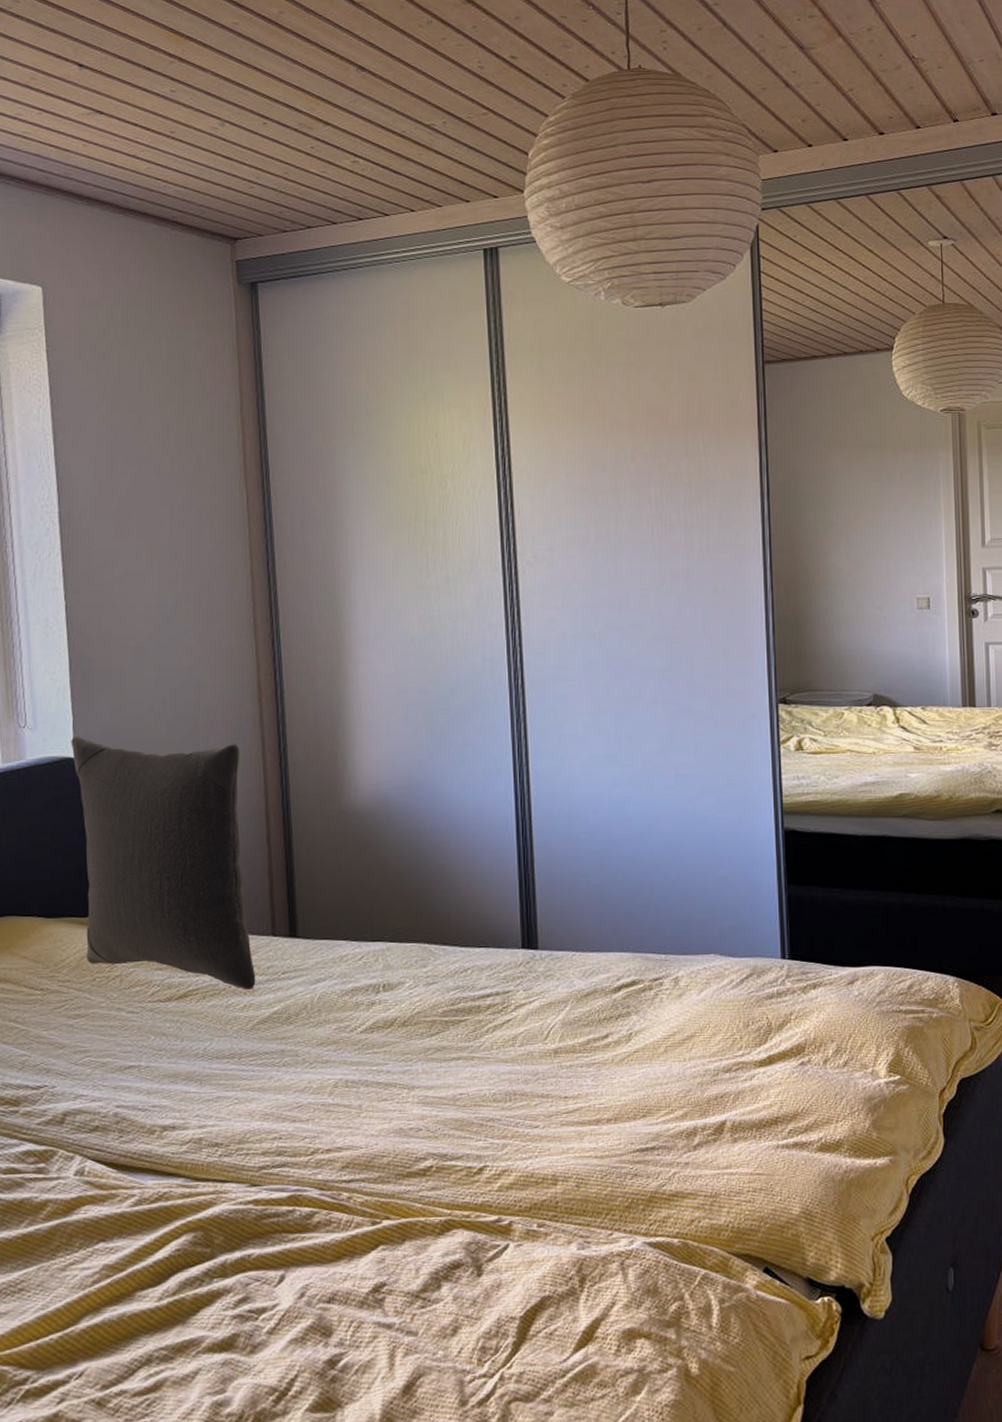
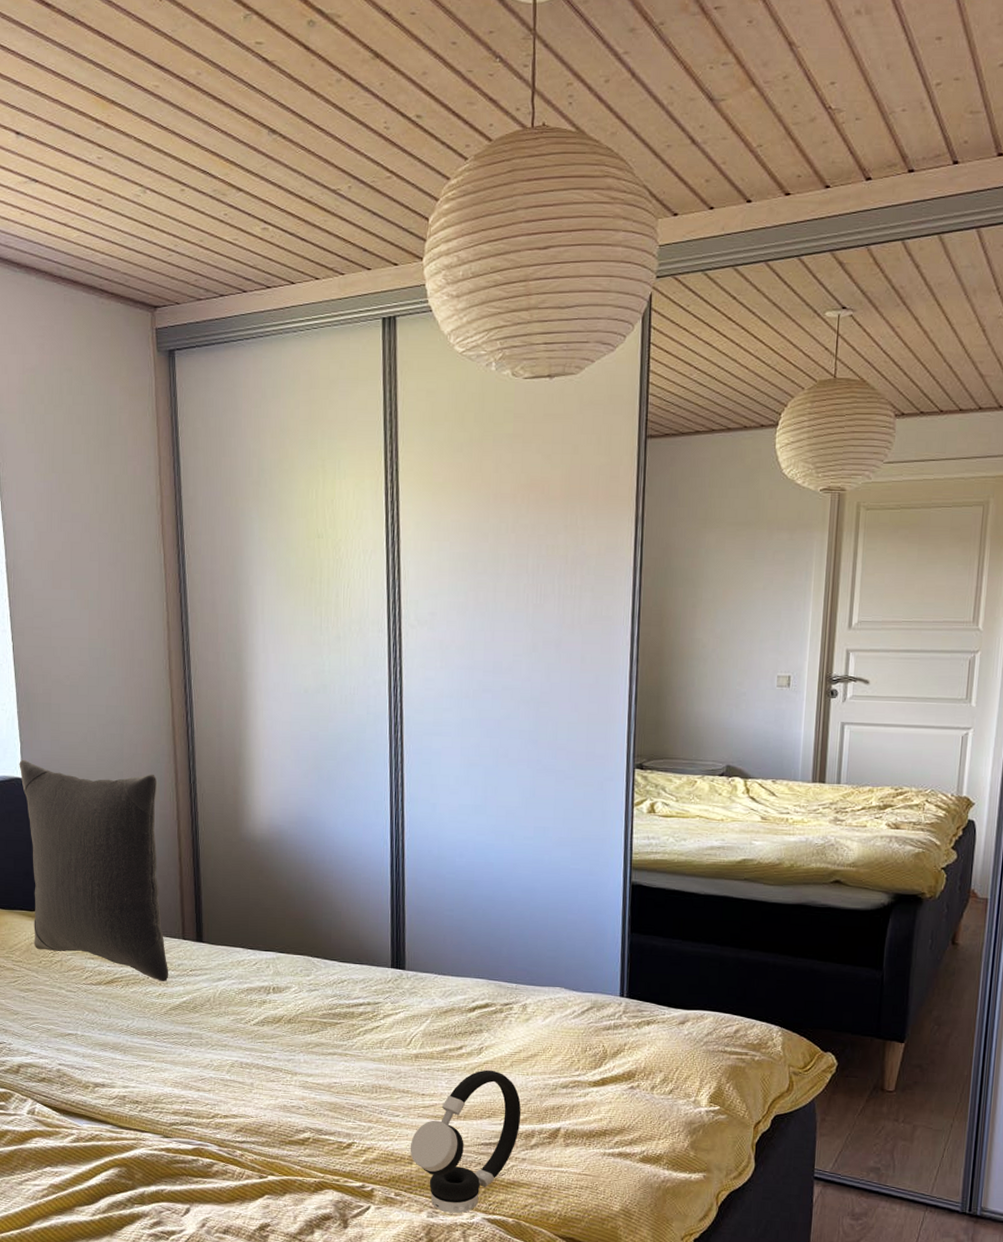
headphones: none [553,1059,681,1241] -> present [410,1070,522,1214]

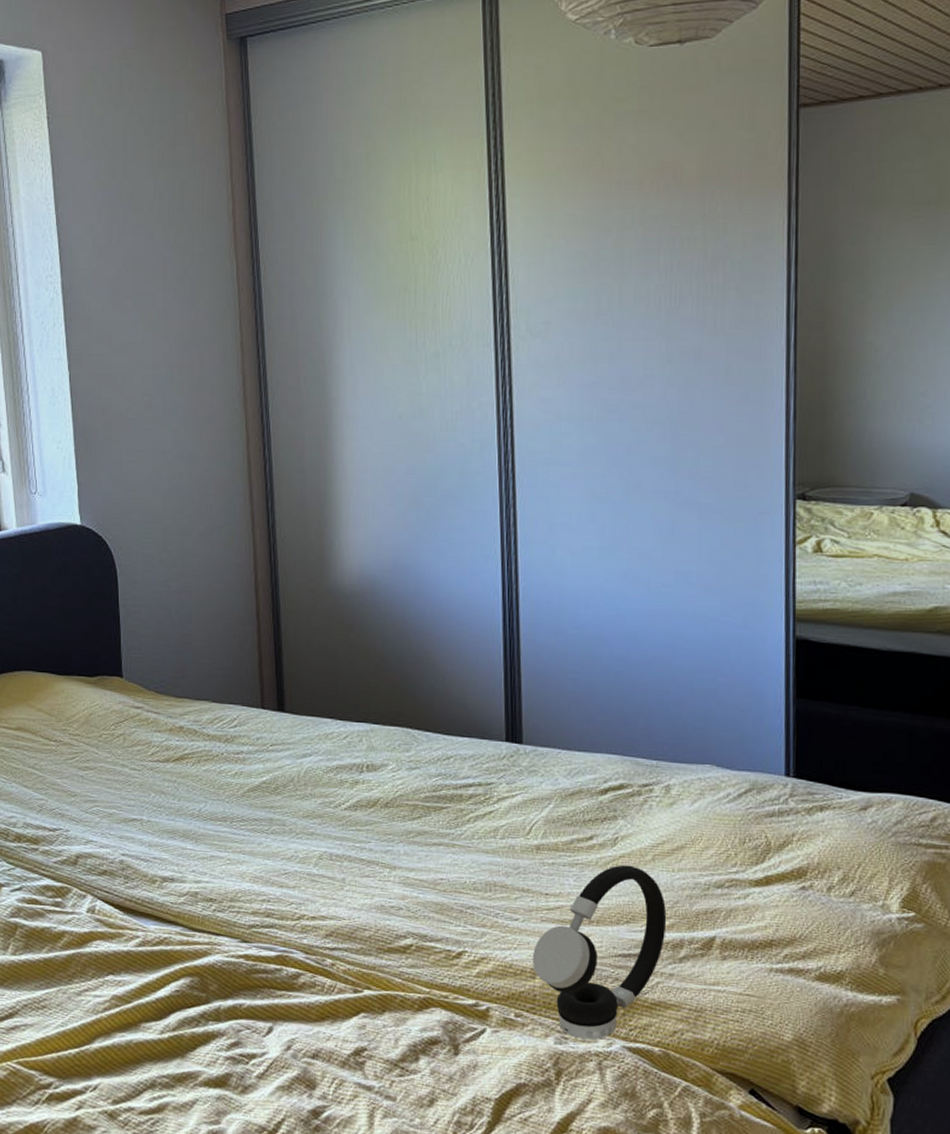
pillow: present [19,759,169,981] -> none [76,503,246,758]

